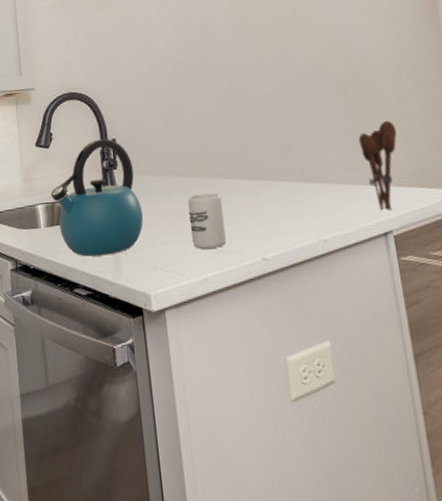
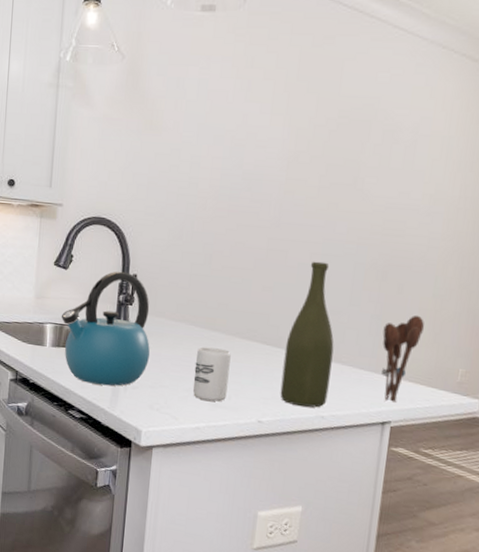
bottle: none [270,89,325,235] -> present [280,261,334,408]

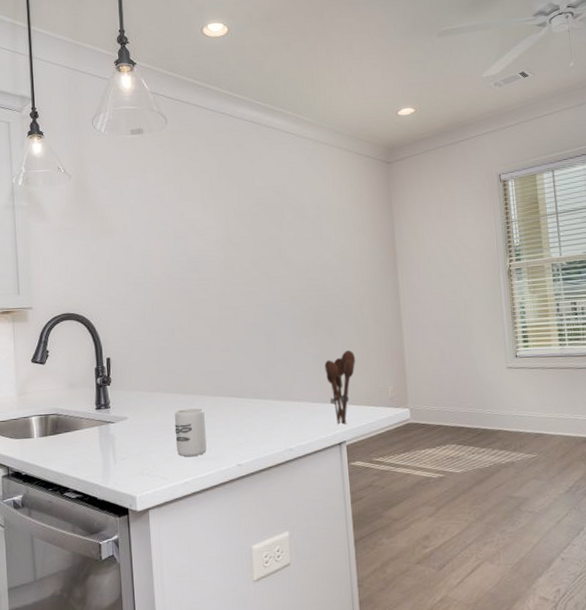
kettle: present [61,271,150,386] -> none [44,357,133,464]
bottle: present [280,261,334,408] -> none [249,320,292,444]

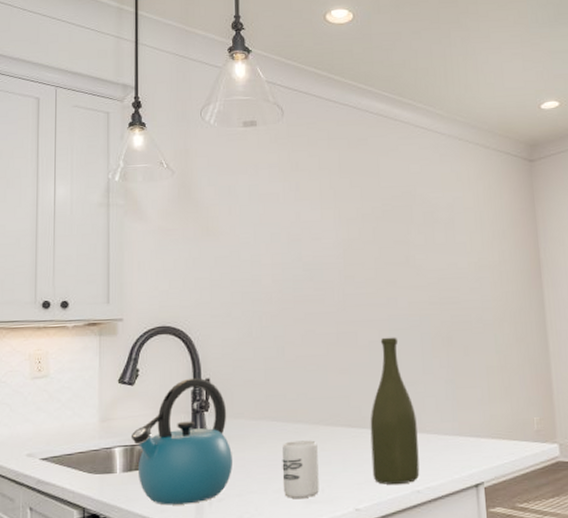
kettle: none [44,357,133,464] -> present [130,377,232,506]
bottle: none [249,320,292,444] -> present [370,337,420,485]
utensil holder: present [324,350,356,425] -> none [458,373,495,463]

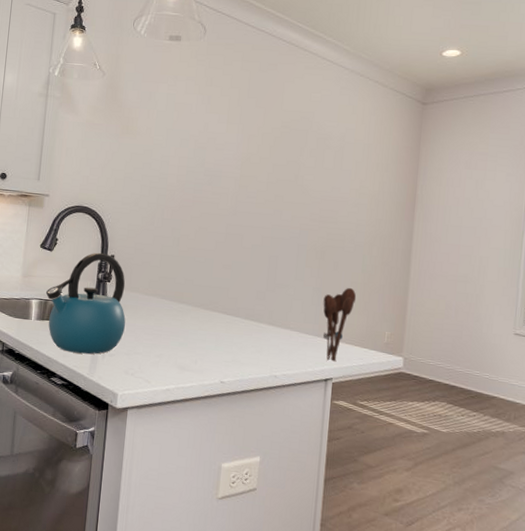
cup: present [282,440,319,498] -> none [164,317,197,366]
bottle: present [370,337,420,485] -> none [239,243,284,368]
utensil holder: none [458,373,495,463] -> present [323,287,357,362]

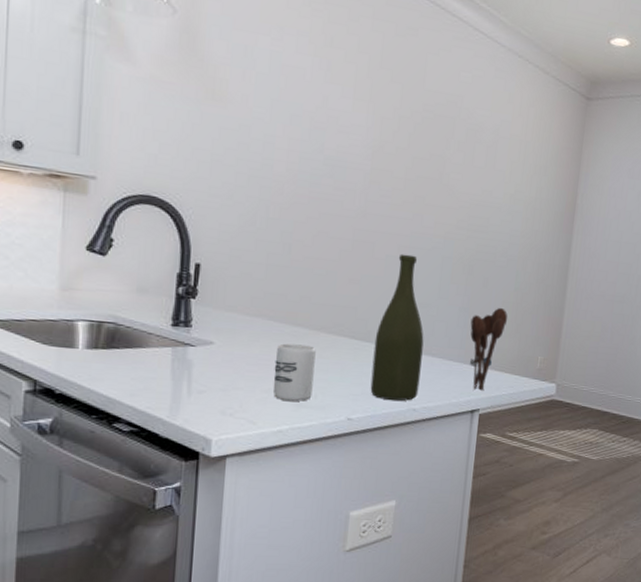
kettle: present [45,252,126,354] -> none [98,259,219,392]
cup: none [164,317,197,366] -> present [273,343,316,402]
bottle: none [239,243,284,368] -> present [370,254,424,401]

